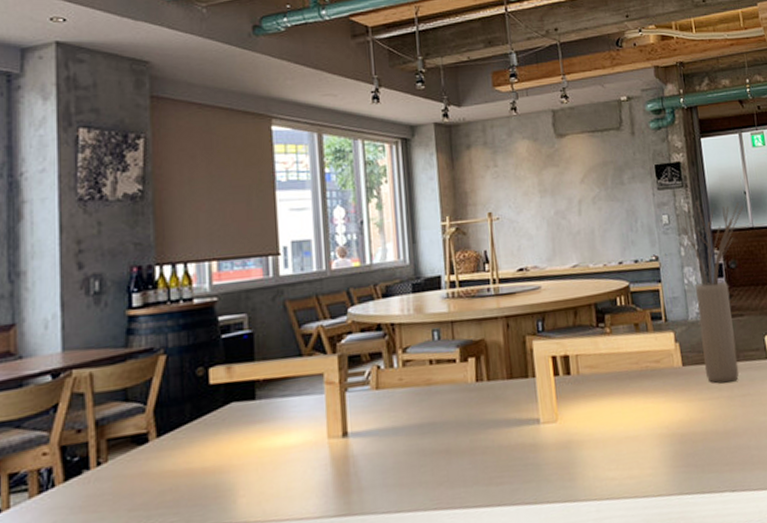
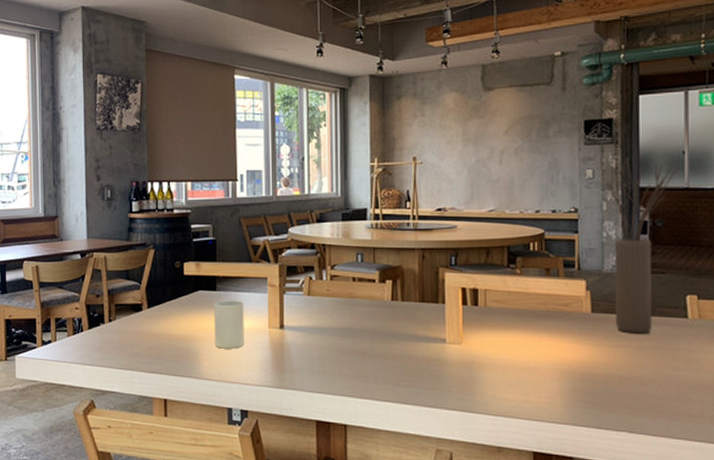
cup: none [252,408,297,477] -> present [214,300,245,349]

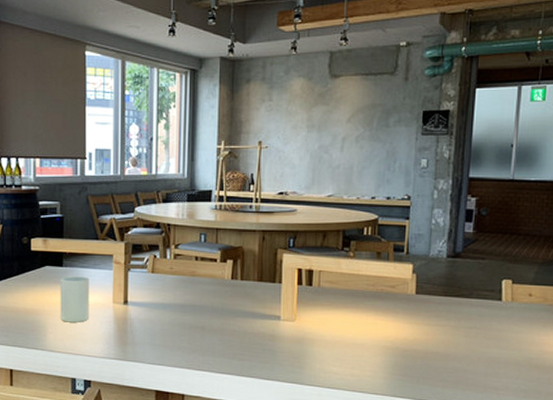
vase: present [606,158,680,334] -> none [436,149,507,314]

